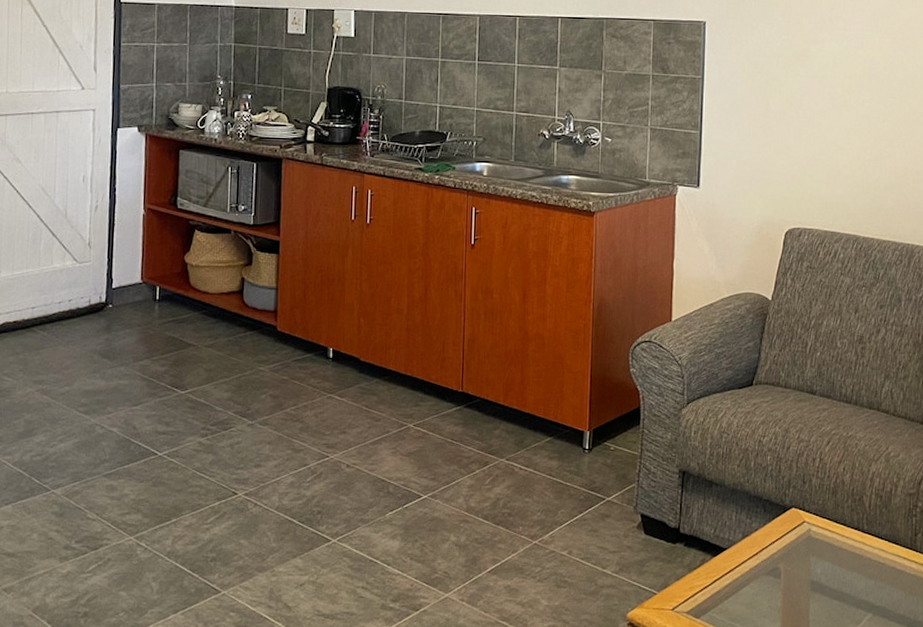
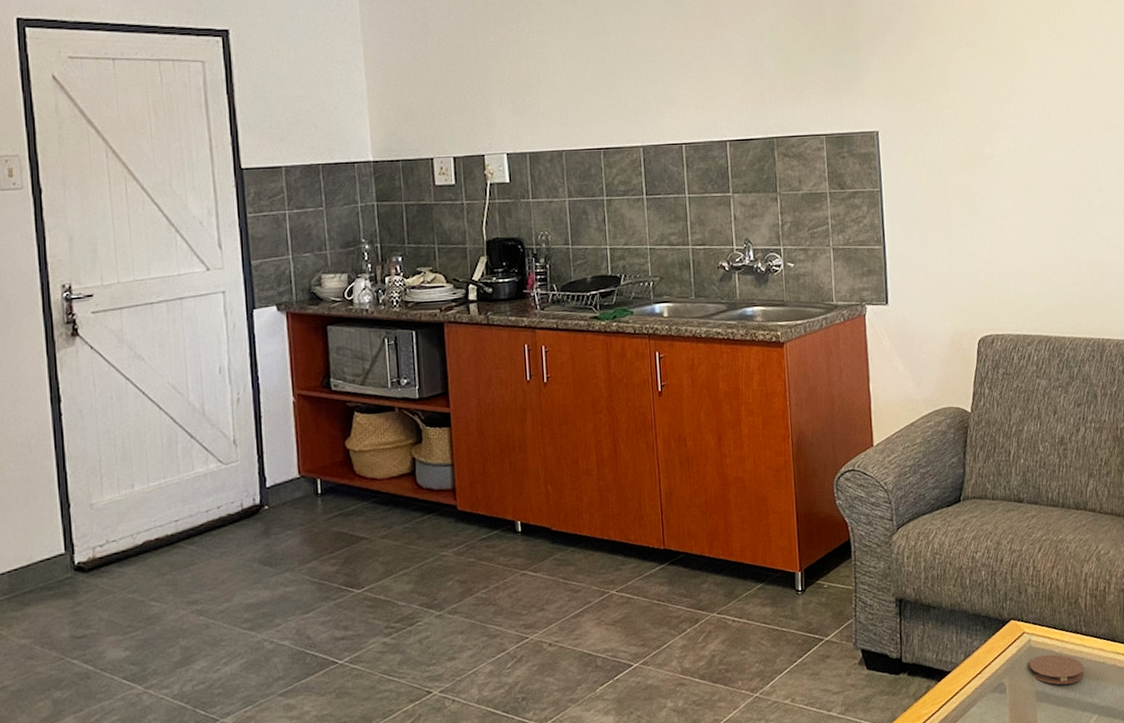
coaster: none [807,547,862,579] -> present [1030,654,1084,685]

